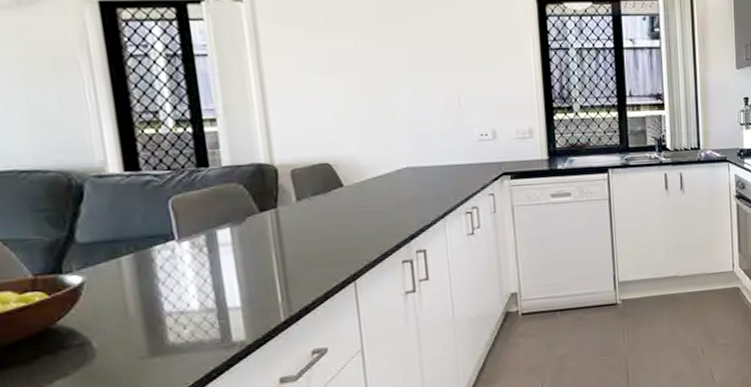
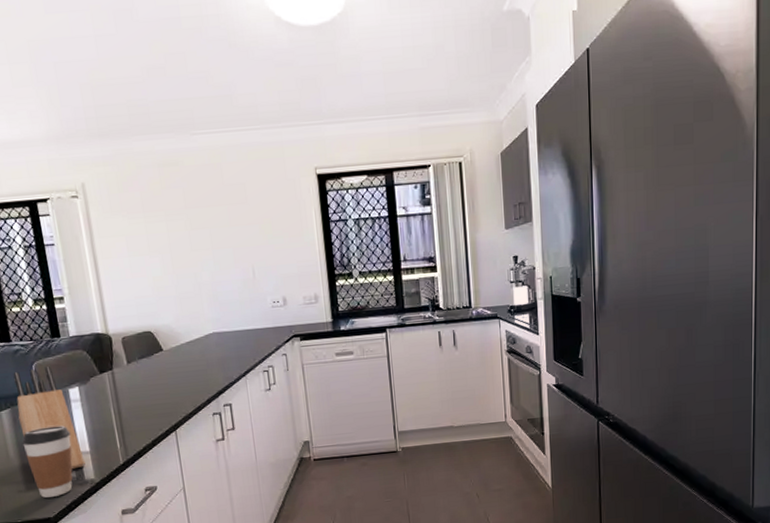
knife block: none [140,202,234,330] -> present [13,366,86,470]
coffee cup: none [148,275,217,366] -> present [22,425,73,498]

